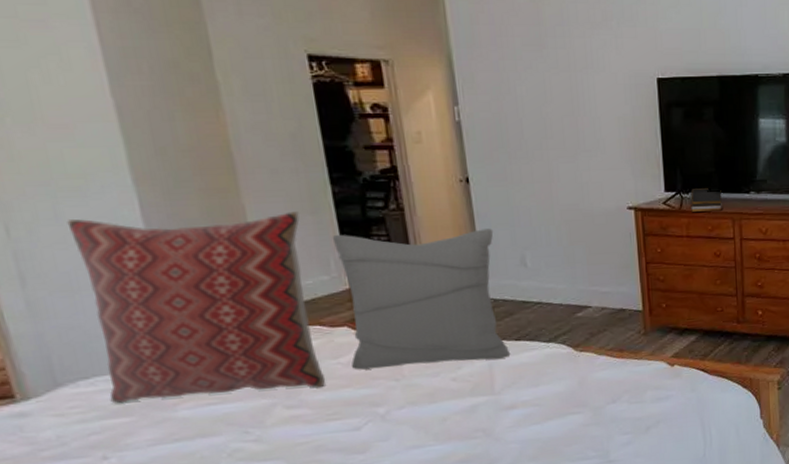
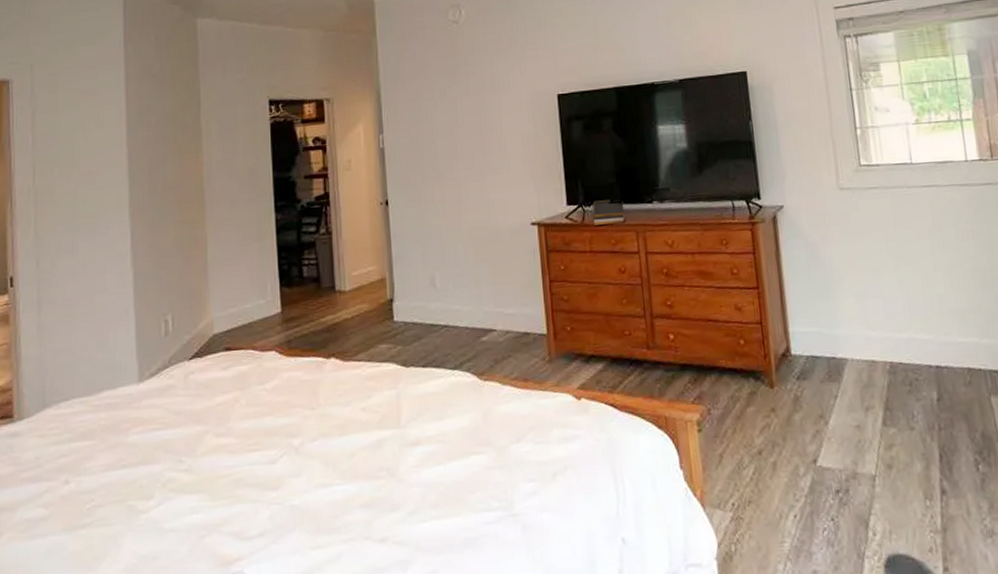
pillow: present [67,211,326,403] -> none [78,238,252,426]
pillow: present [332,228,511,370] -> none [271,249,418,397]

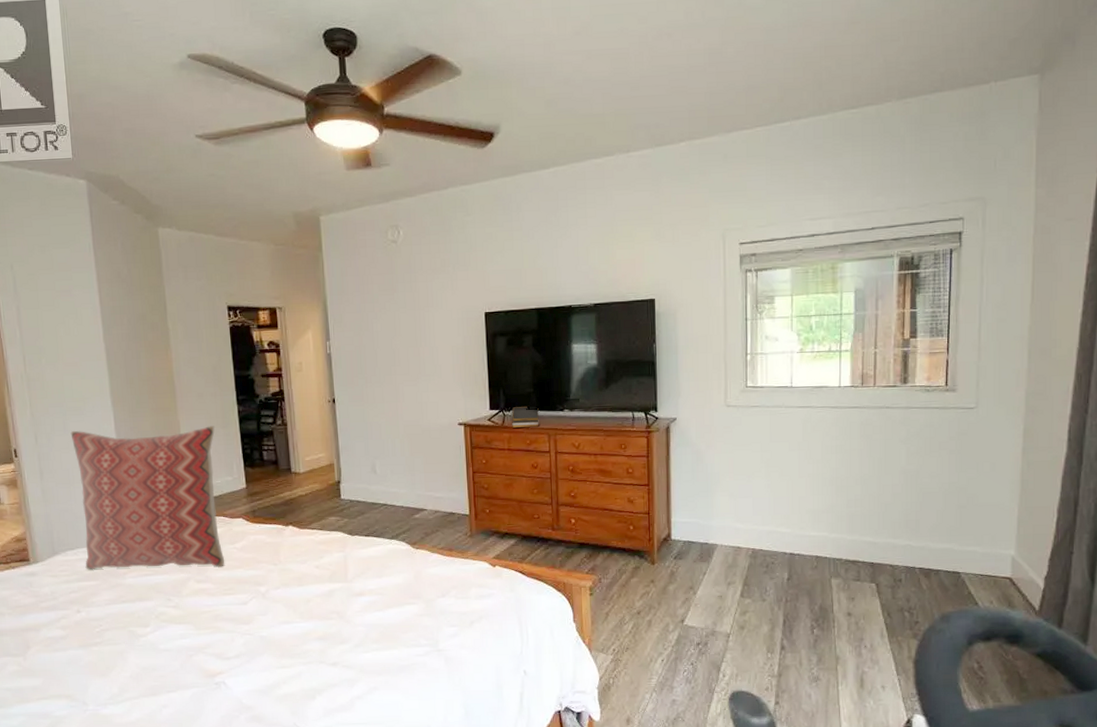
pillow: none [78,238,252,426] -> present [70,426,225,569]

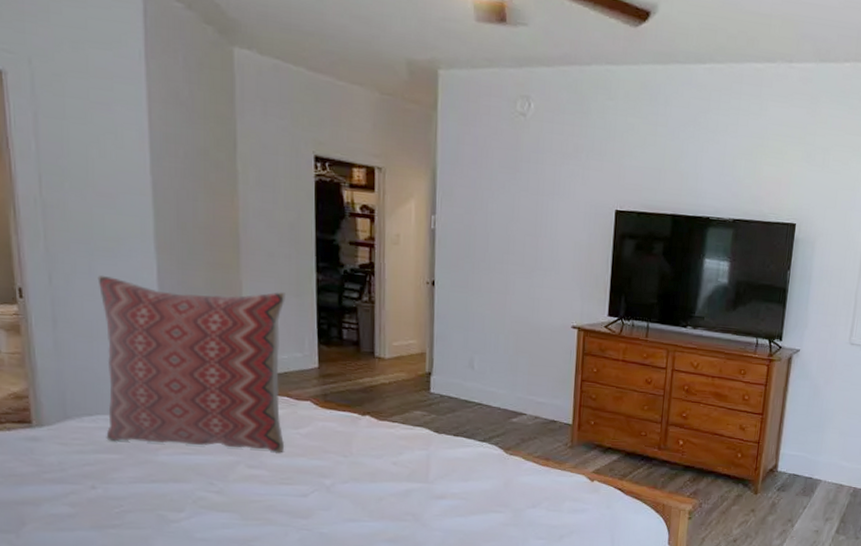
jewelry box: present [512,407,539,428] -> none [630,317,660,342]

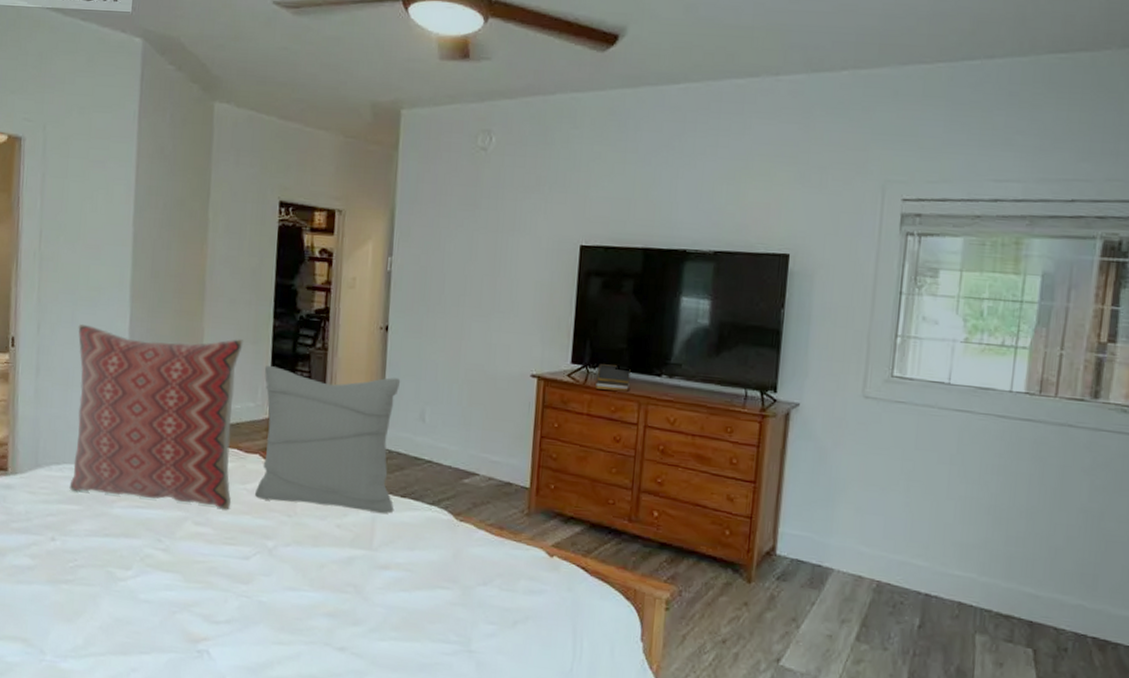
pillow: none [309,317,449,451] -> present [255,365,401,514]
jewelry box: none [630,317,660,342] -> present [595,364,631,393]

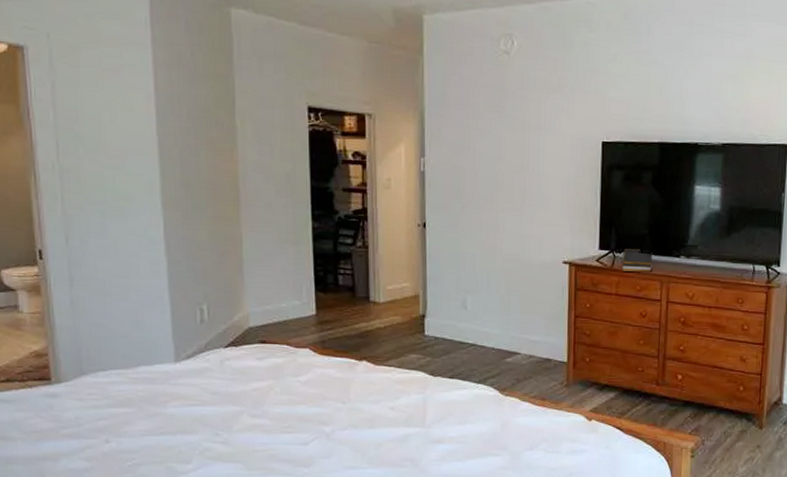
pillow: present [69,323,243,509] -> none [109,233,286,401]
pillow: present [255,365,401,514] -> none [307,264,444,394]

